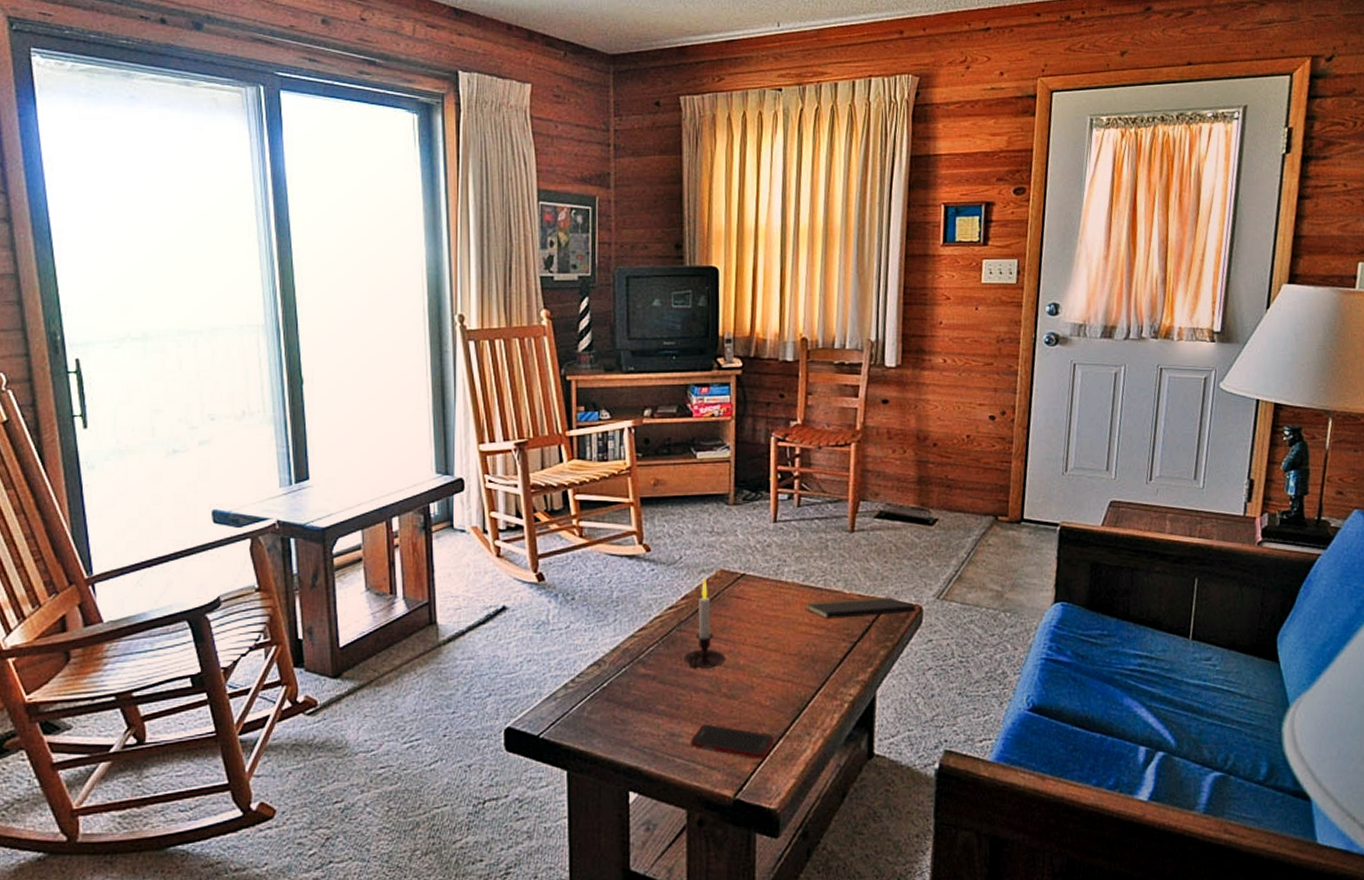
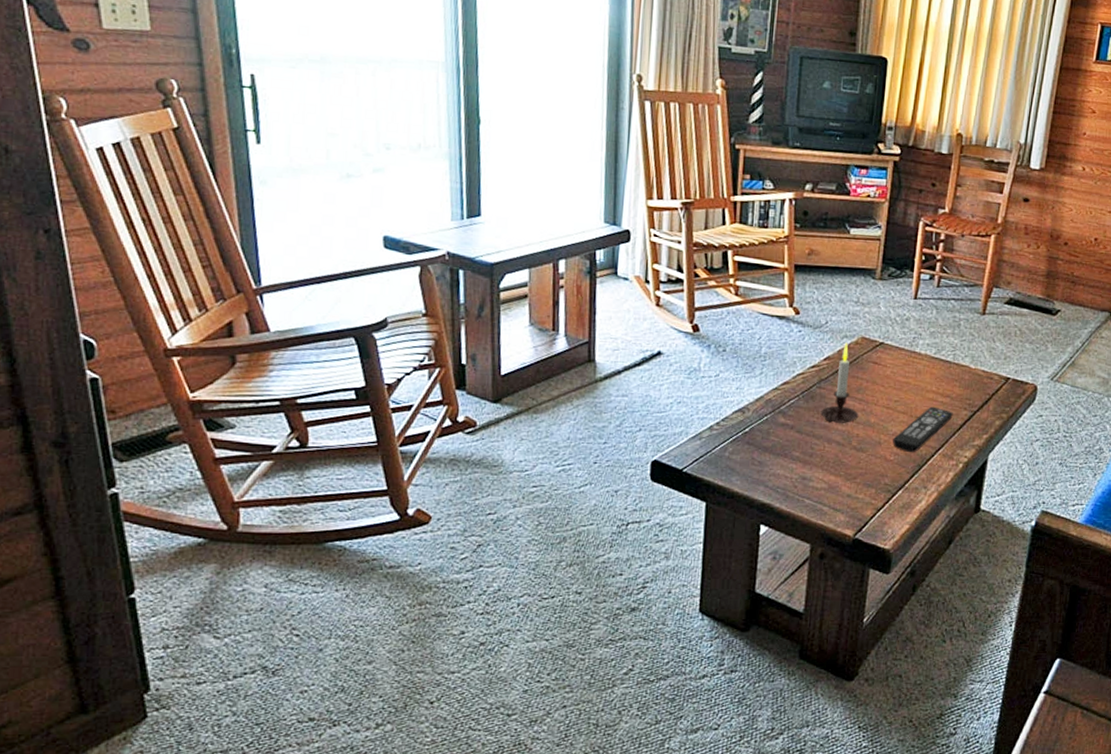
cell phone: present [690,723,774,760] -> none [819,471,894,506]
remote control: none [767,640,831,696] -> present [893,406,953,453]
notepad: present [805,596,917,624] -> none [934,373,1032,400]

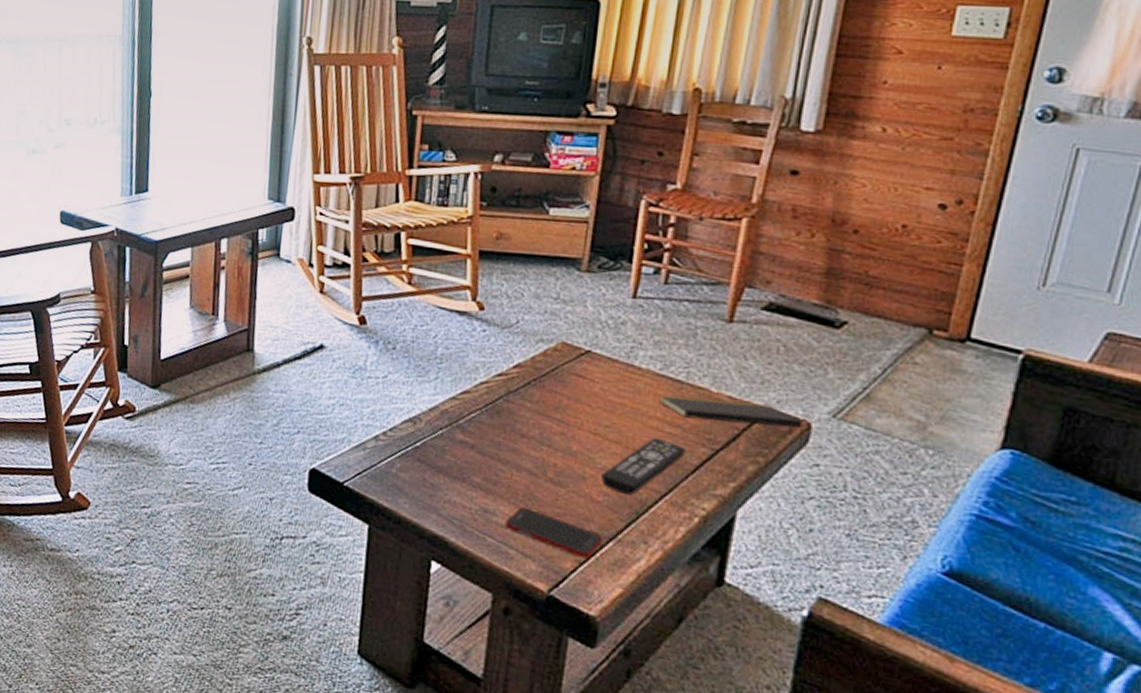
cell phone: none [819,471,894,506] -> present [504,506,603,559]
candle: present [820,342,859,423] -> none [508,348,557,448]
notepad: none [934,373,1032,400] -> present [659,395,803,443]

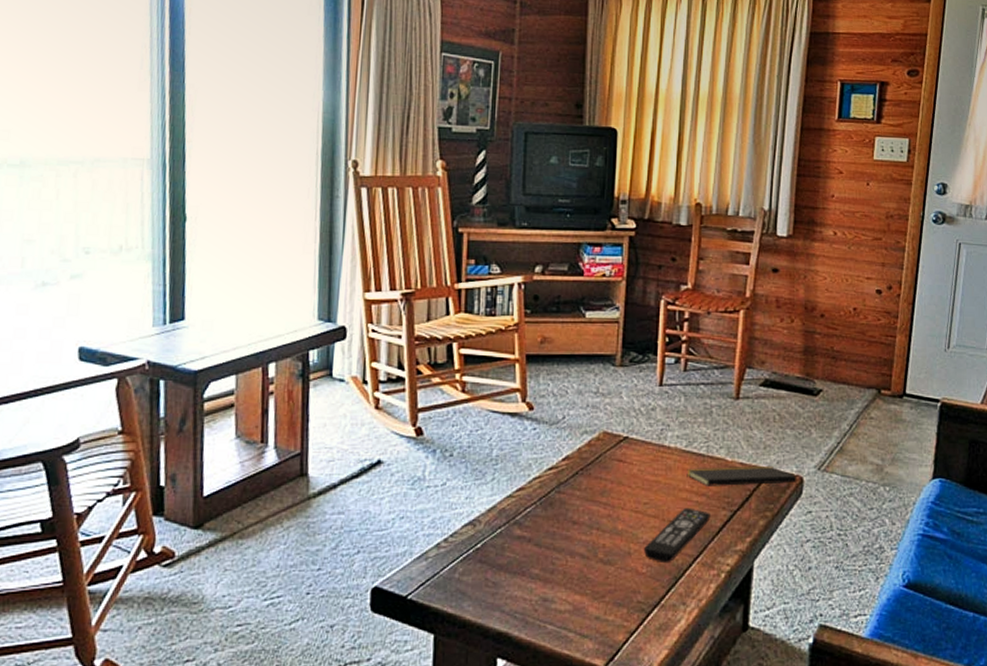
cell phone: present [504,506,603,559] -> none [562,589,649,629]

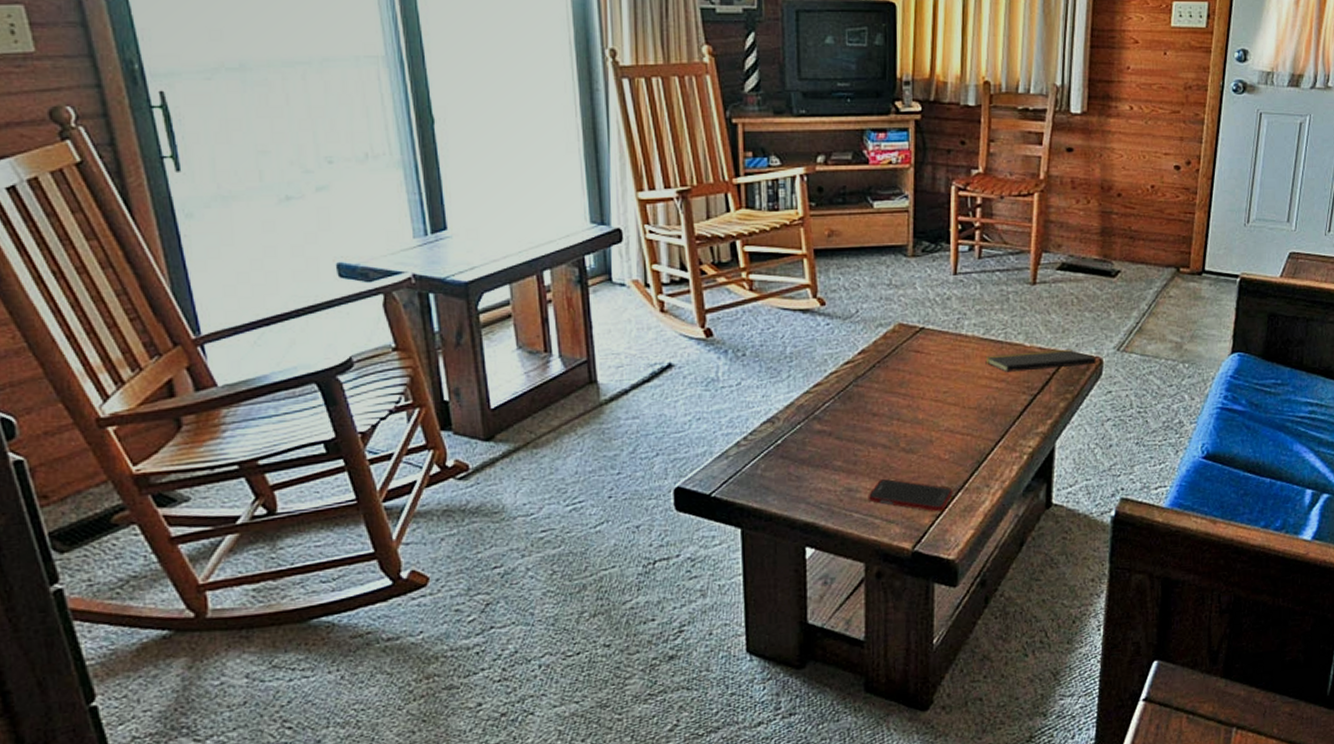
cell phone: none [562,589,649,629] -> present [867,478,953,512]
remote control: present [644,507,711,564] -> none [946,394,1011,449]

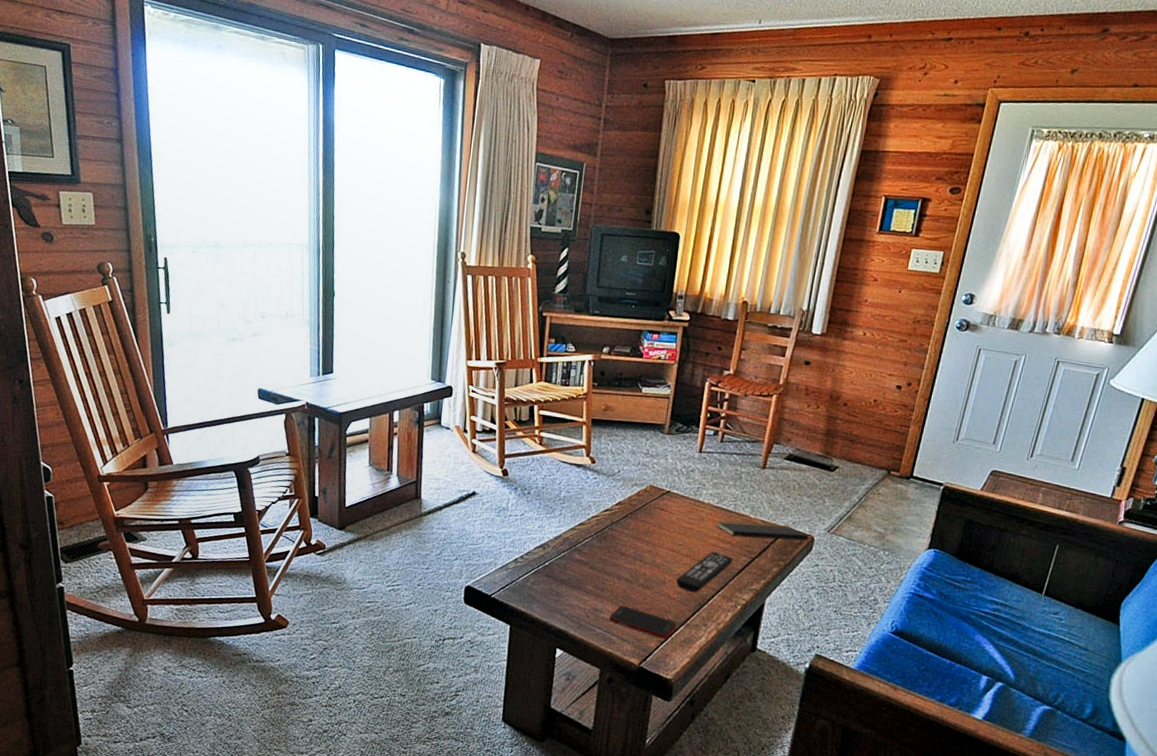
remote control: none [946,394,1011,449] -> present [676,551,733,593]

